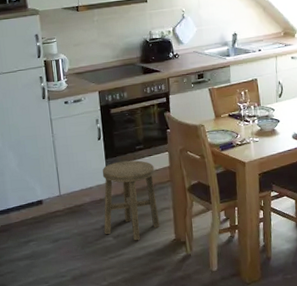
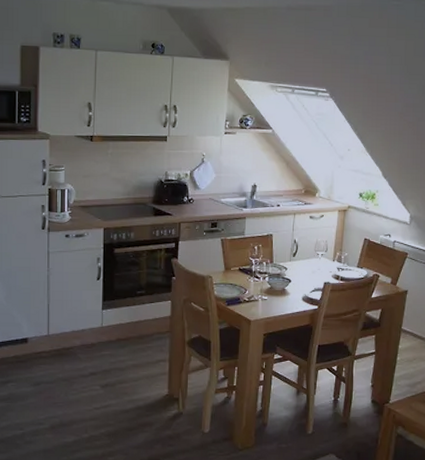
stool: present [102,160,160,241] -> none [92,305,154,393]

